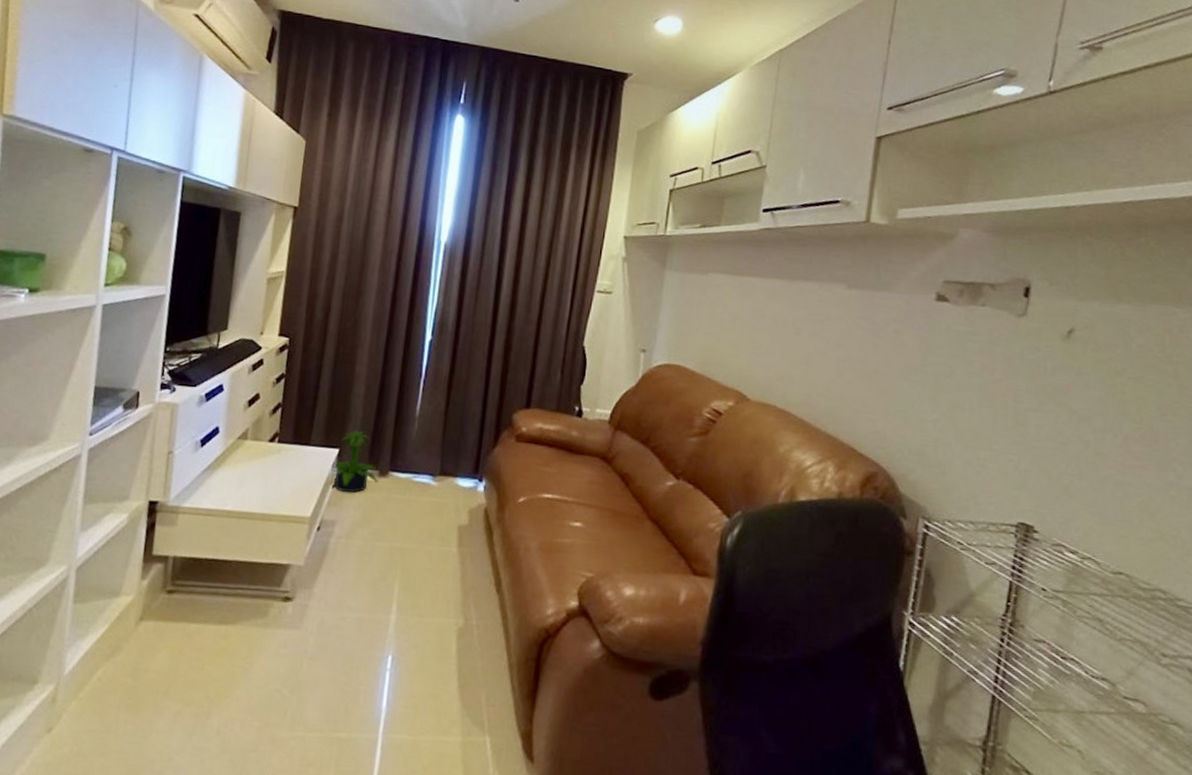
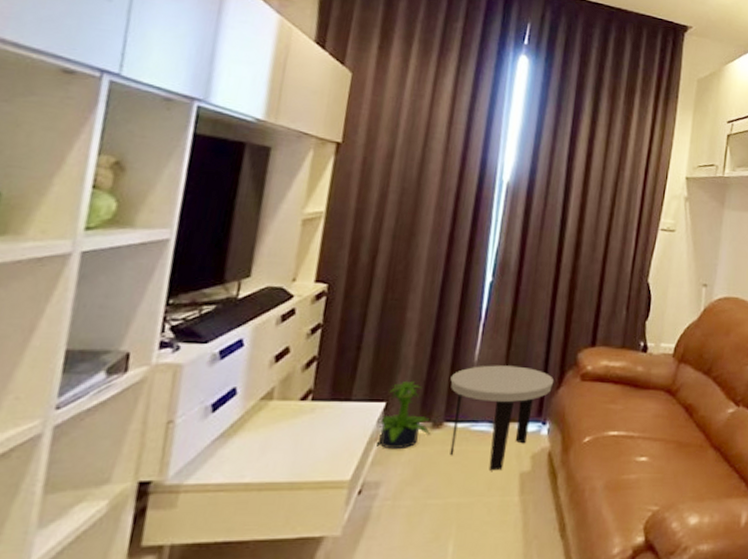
side table: none [394,420,490,522] -> present [450,365,555,471]

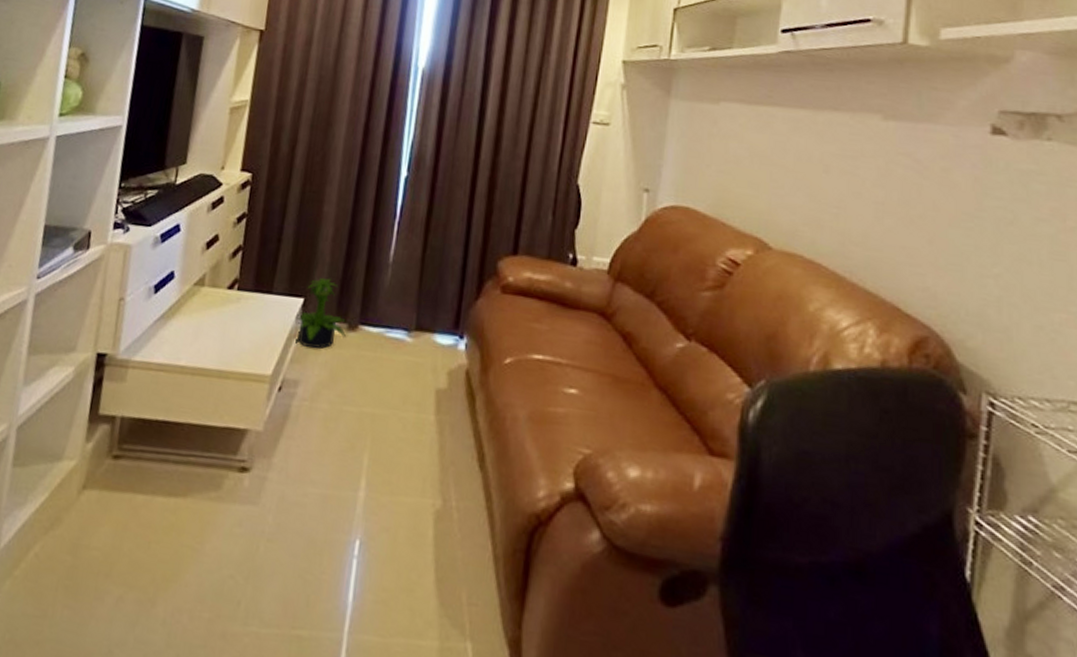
side table: present [450,365,555,471] -> none [365,267,473,385]

